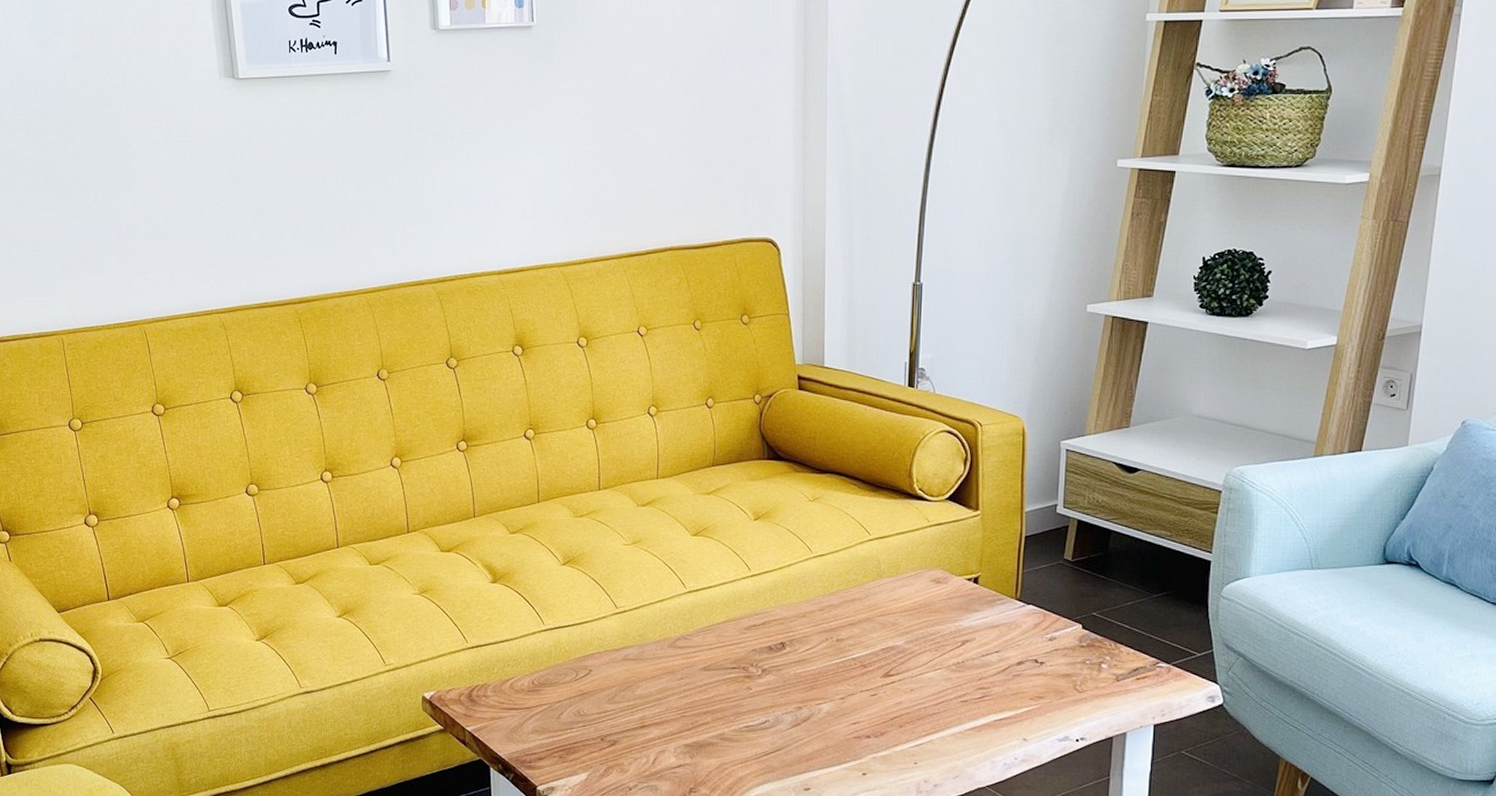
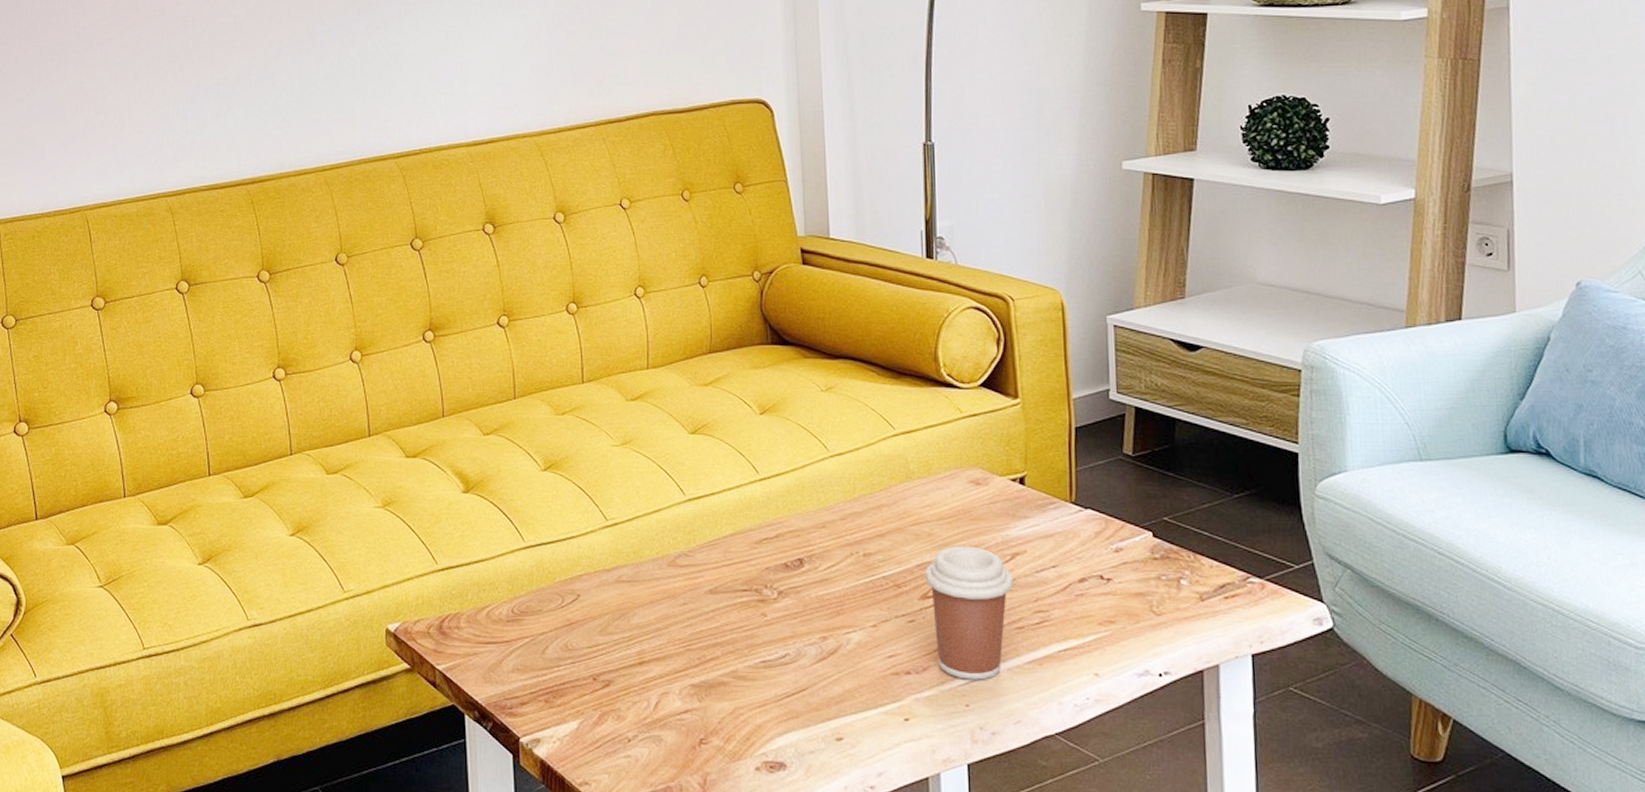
coffee cup: none [887,633,962,743] -> present [924,546,1013,680]

